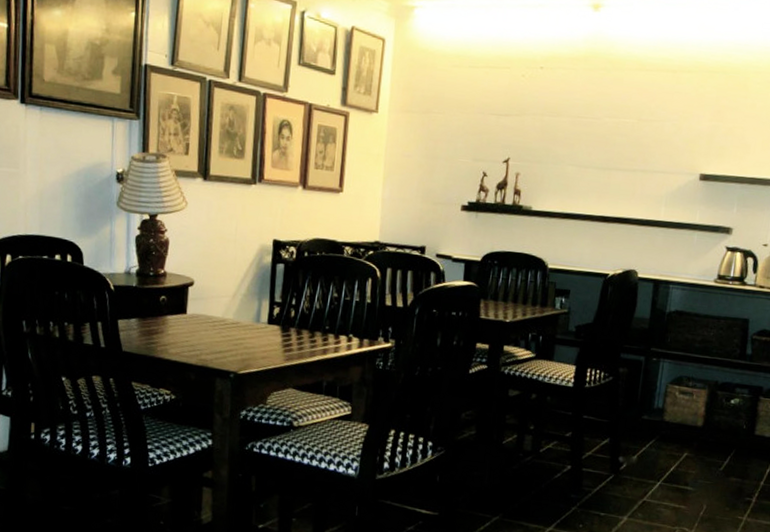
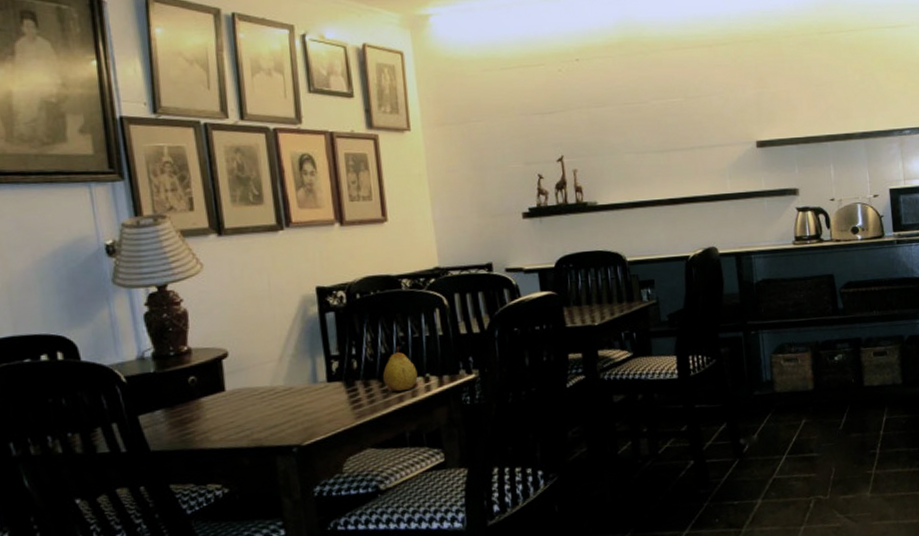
fruit: none [313,304,343,346] -> present [382,345,418,392]

